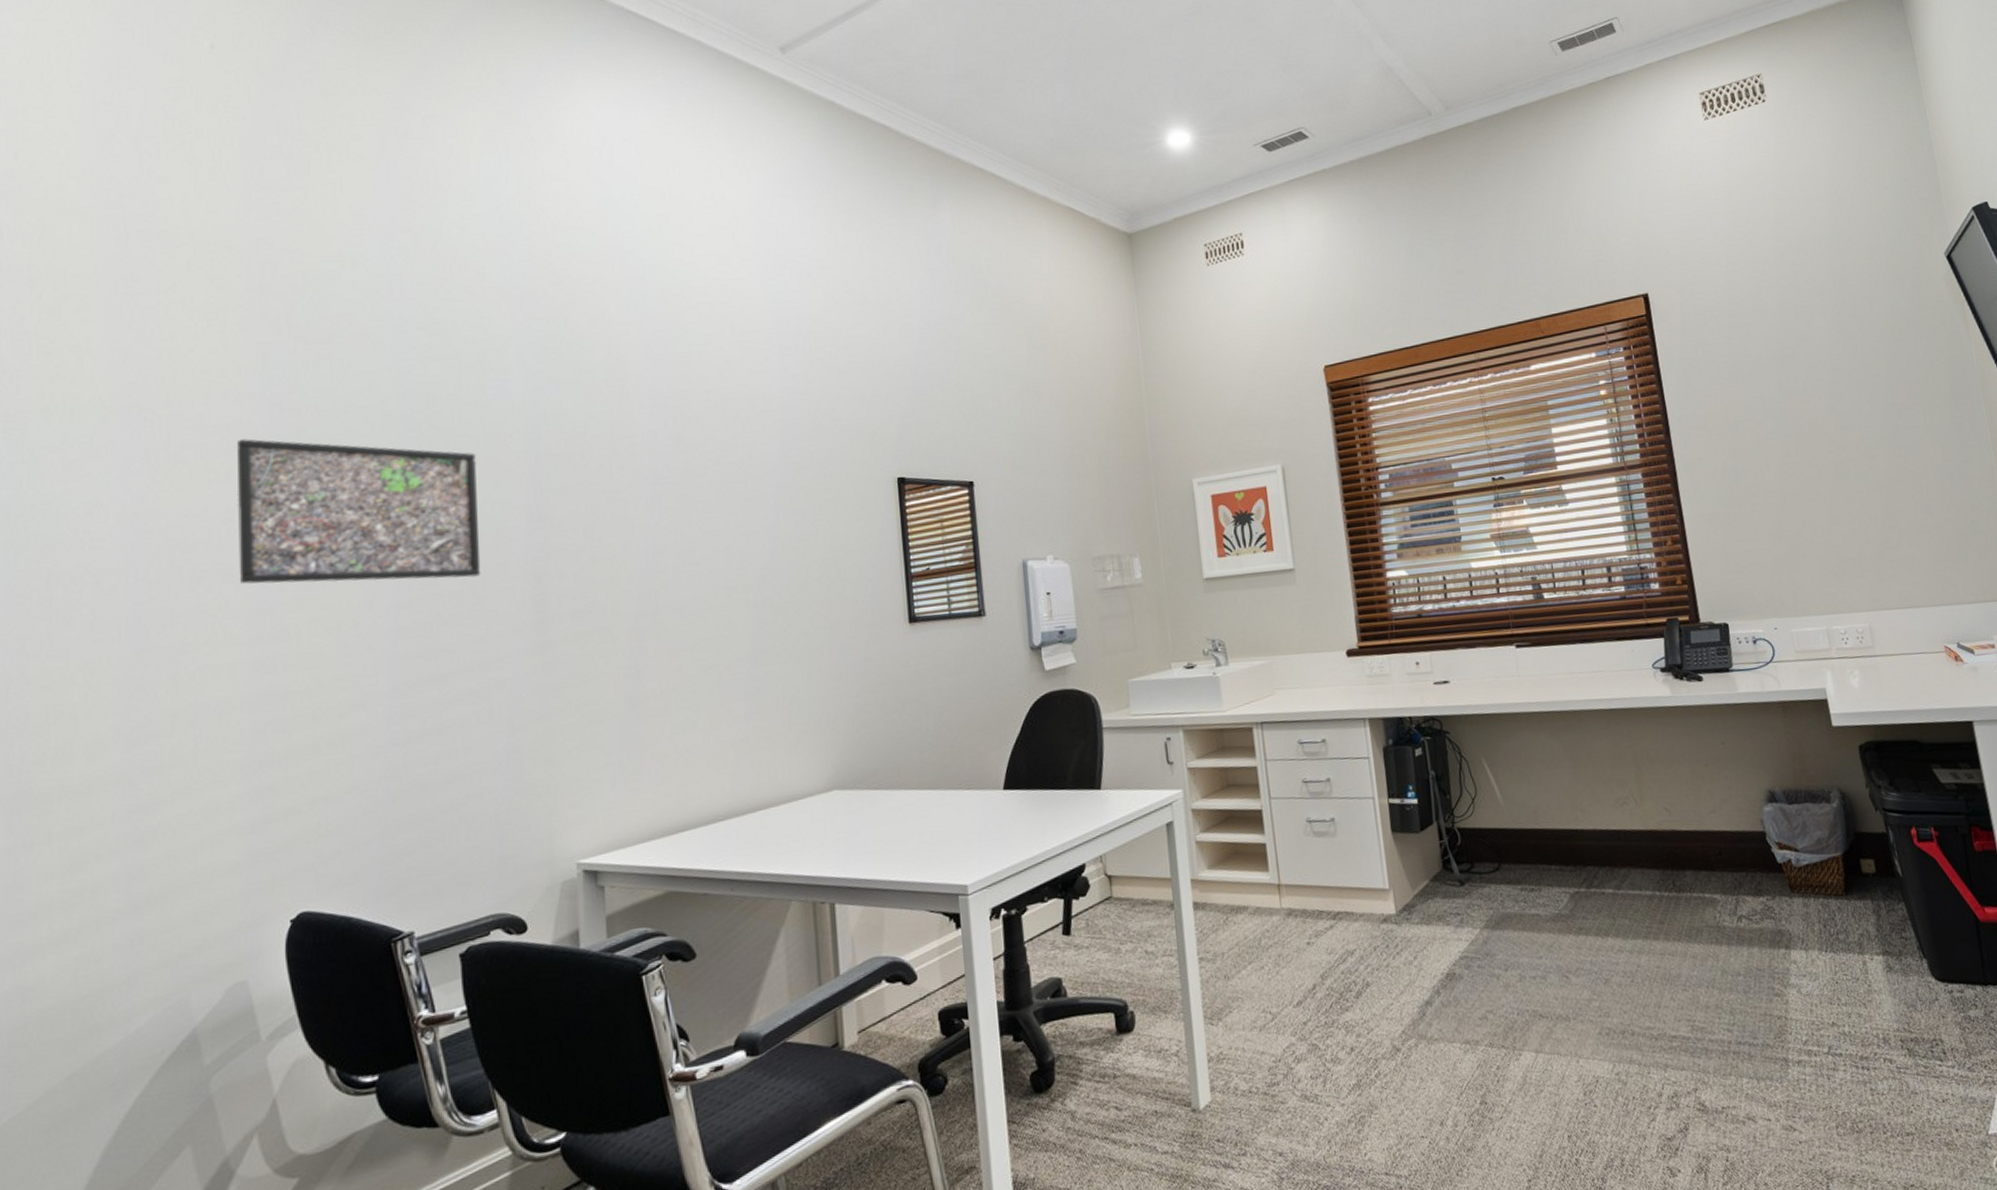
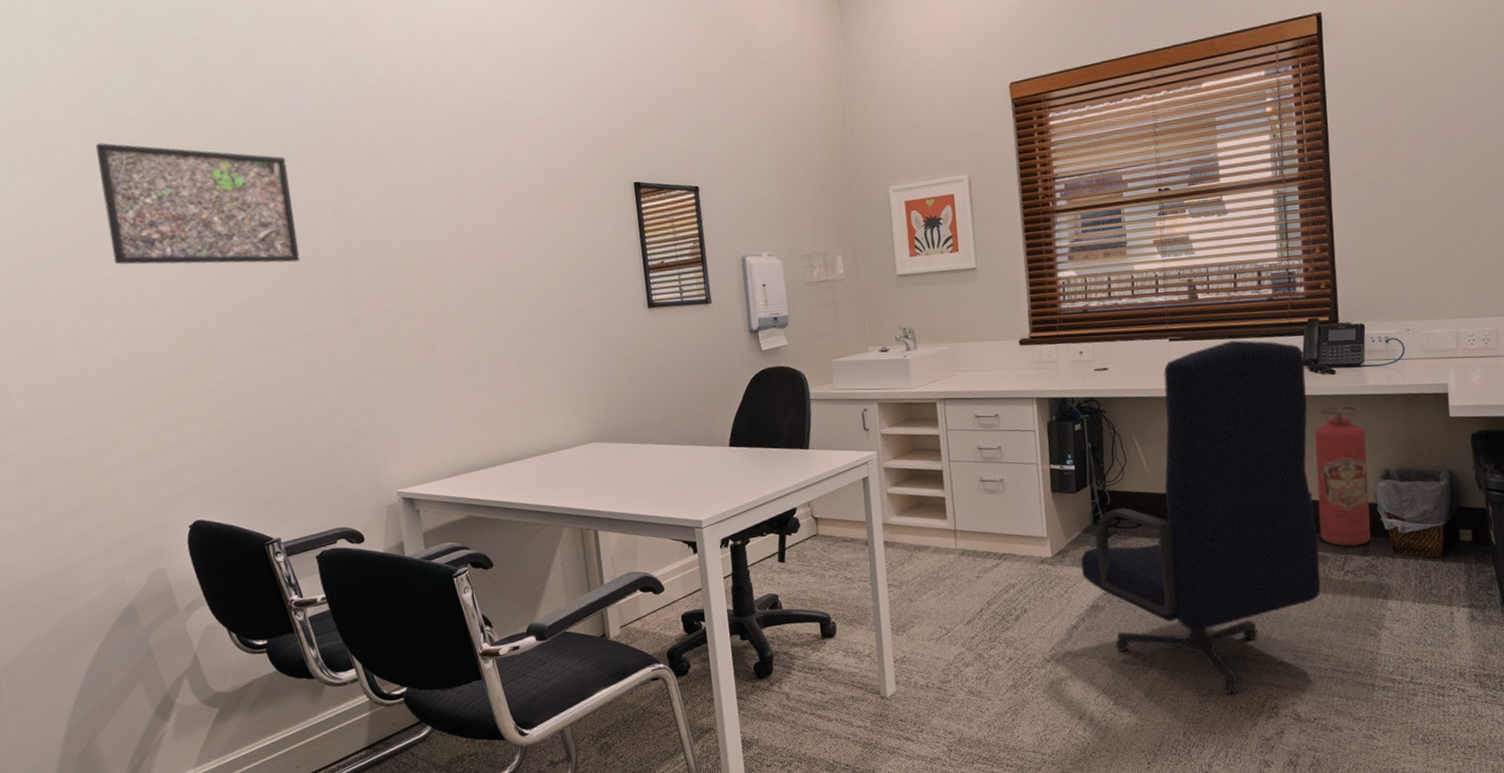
office chair: none [1430,644,1713,1082] -> present [1080,340,1321,694]
fire extinguisher: none [1686,717,1763,887] -> present [1314,405,1371,547]

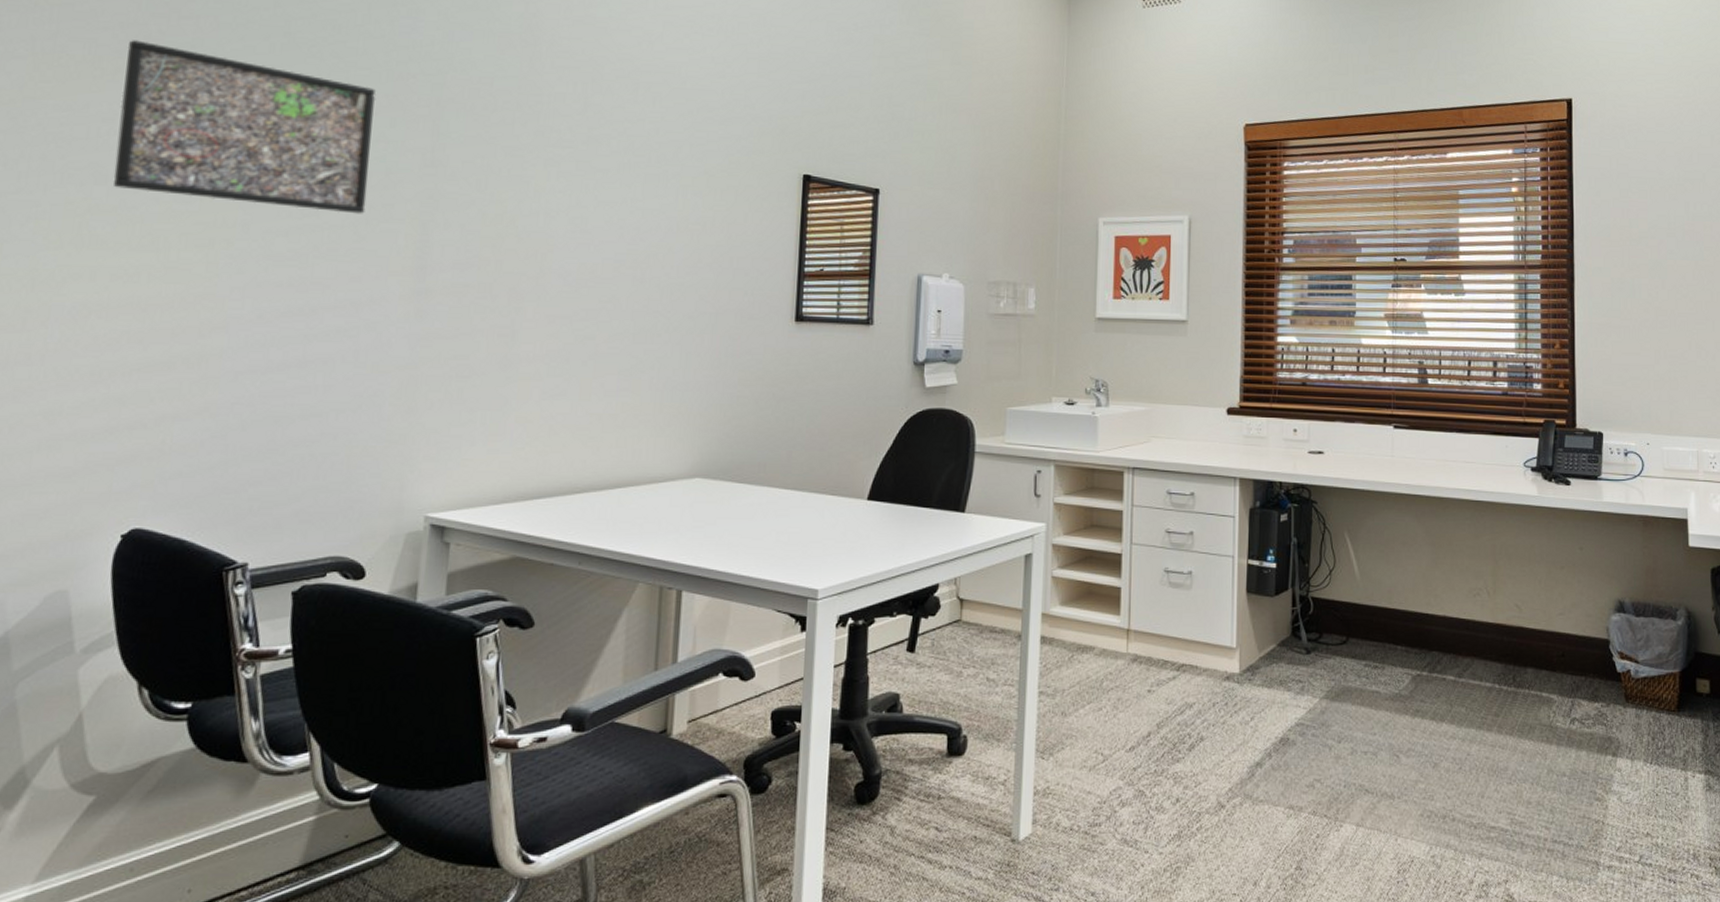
office chair: present [1080,340,1321,694] -> none [1272,435,1544,864]
fire extinguisher: present [1314,405,1371,547] -> none [1544,521,1601,689]

